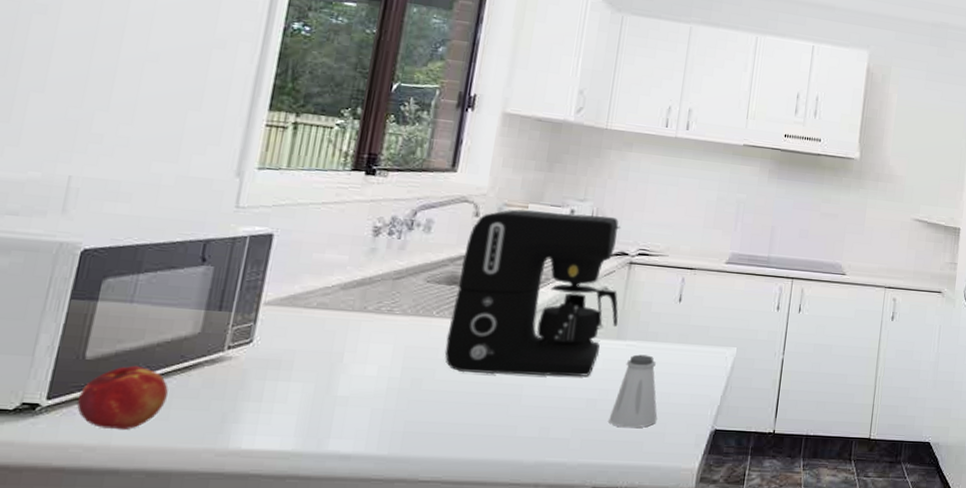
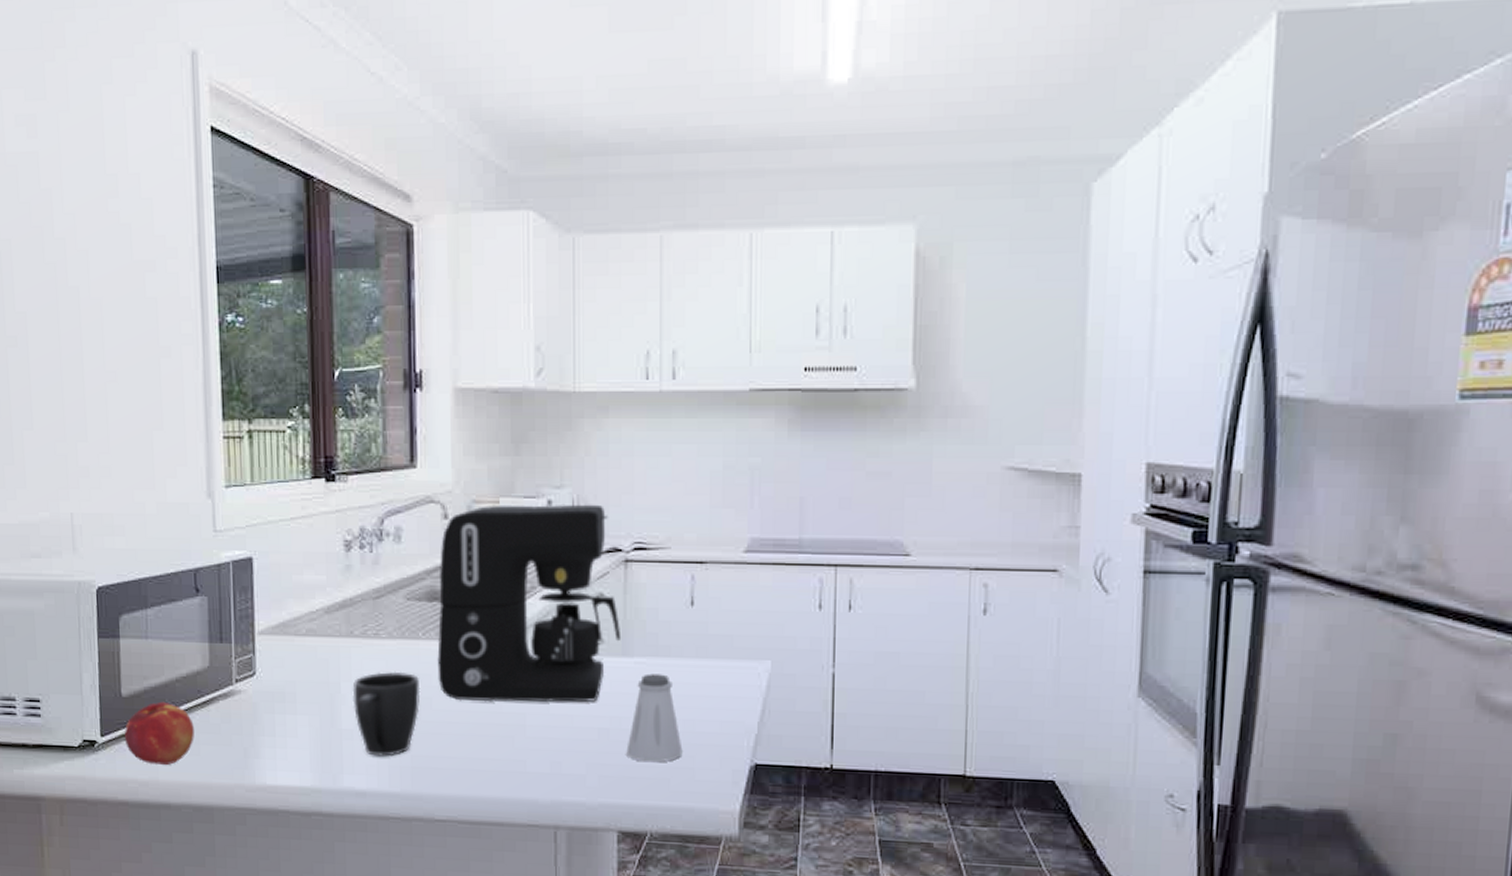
mug: none [353,344,426,422] -> present [352,671,421,757]

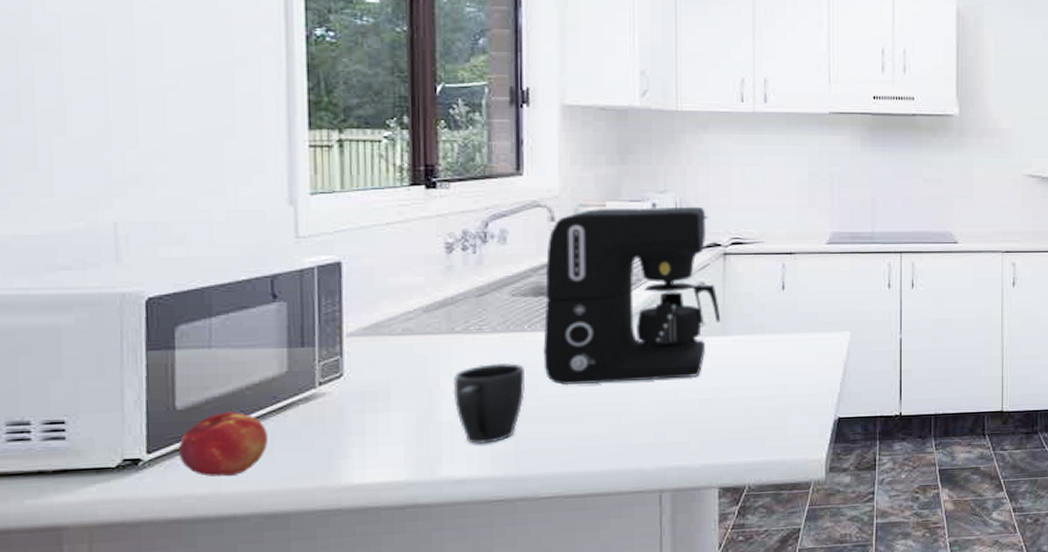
saltshaker: present [626,673,683,763] -> none [726,348,776,425]

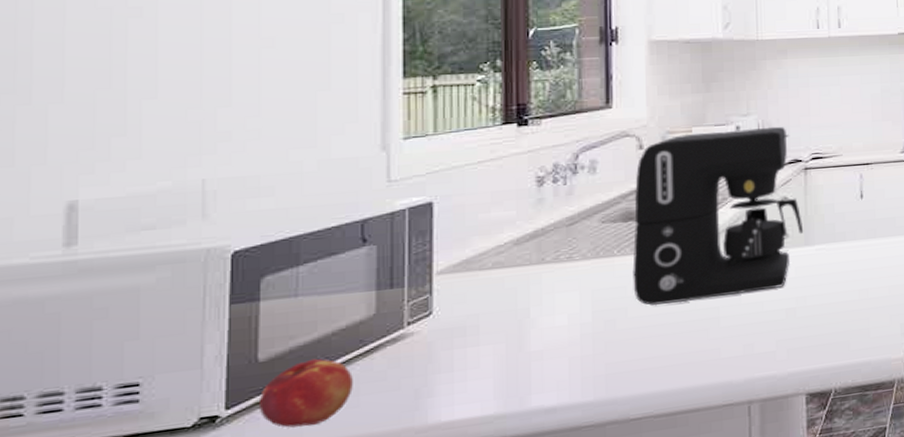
mug: present [453,362,526,444] -> none [543,288,616,371]

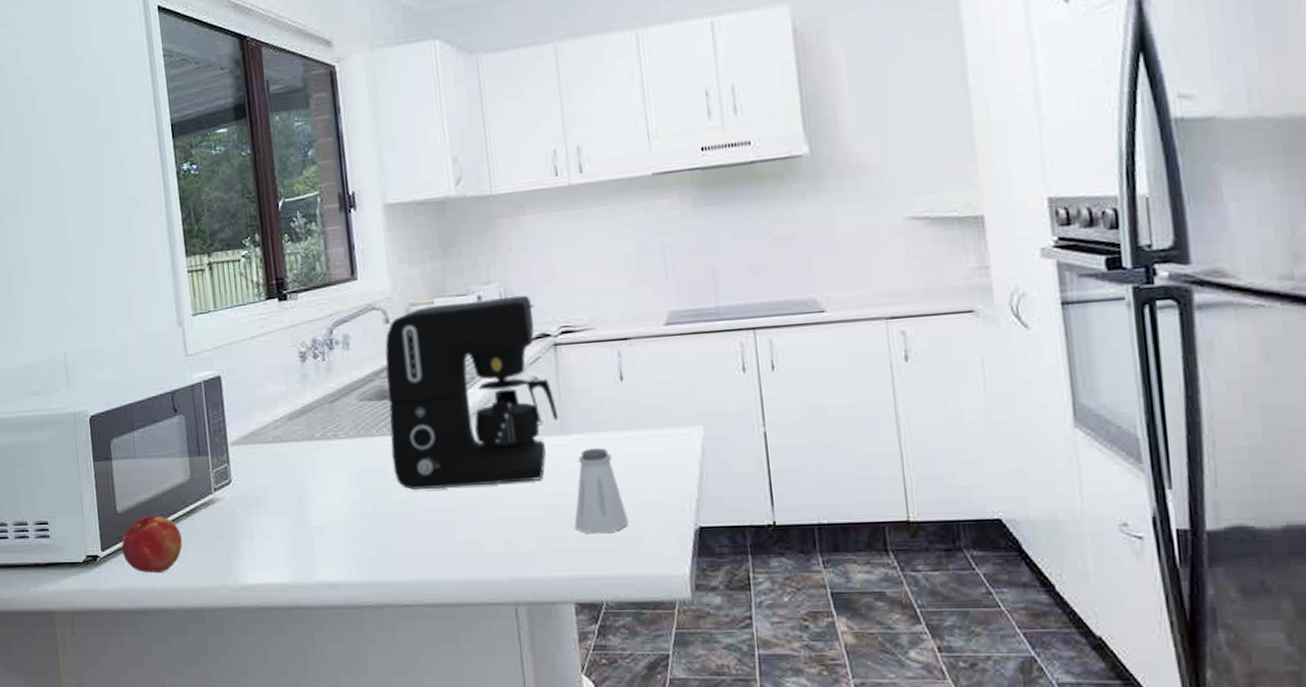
saltshaker: none [811,255,859,331] -> present [574,448,629,534]

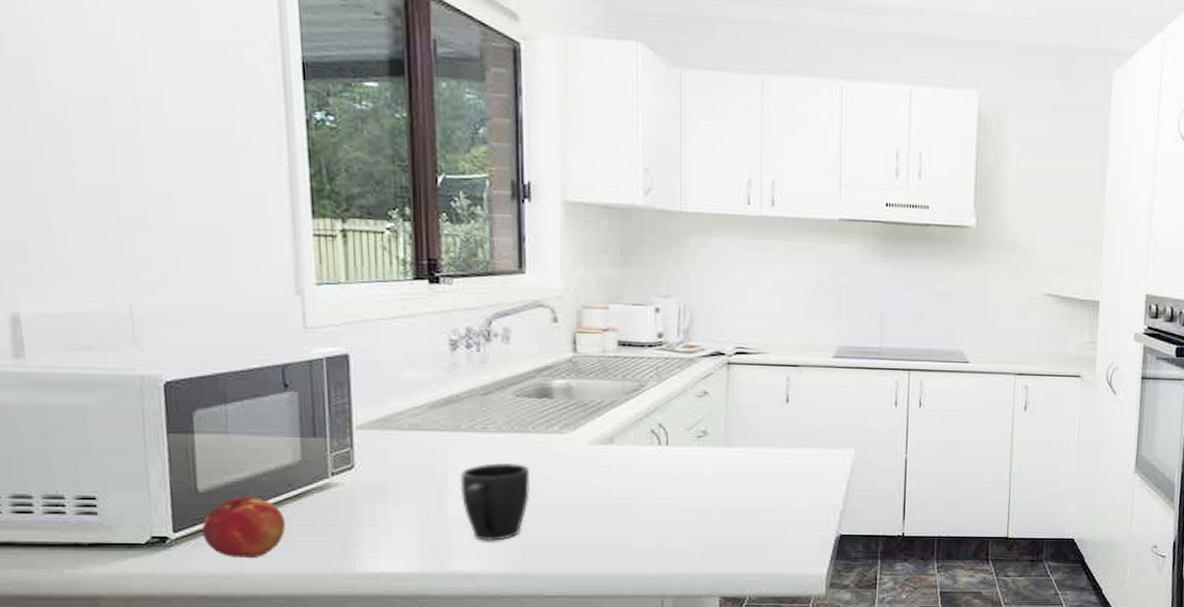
mug: none [317,467,380,549] -> present [460,462,531,541]
coffee maker: present [385,295,559,491] -> none [547,310,724,489]
saltshaker: present [574,448,629,534] -> none [728,461,778,537]

